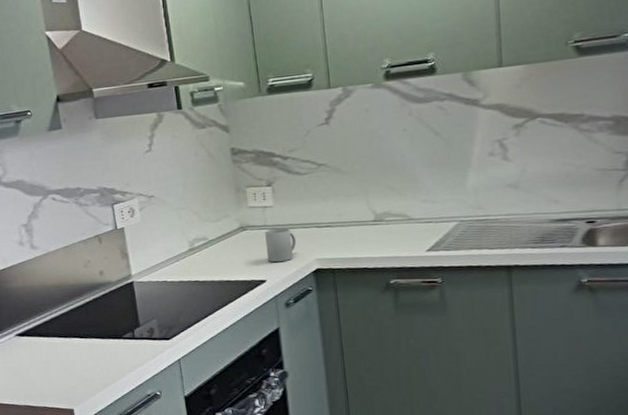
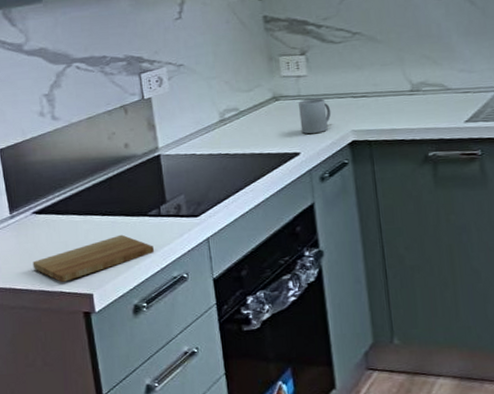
cutting board: none [17,355,130,398] -> present [33,234,155,282]

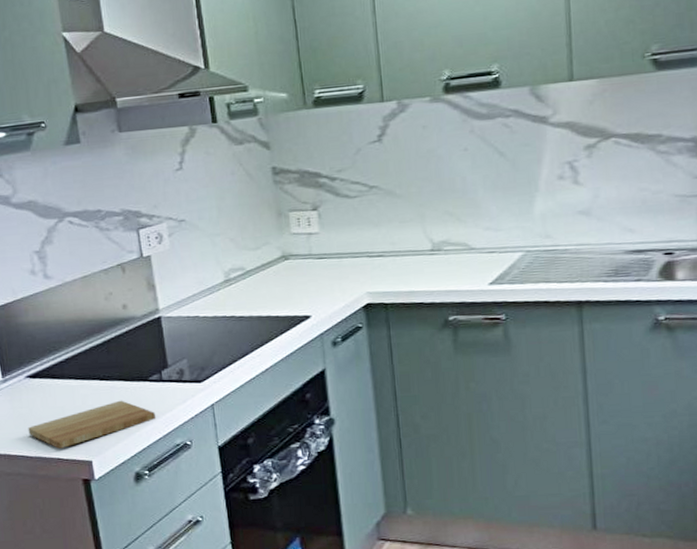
mug: present [299,98,331,134] -> none [310,257,345,296]

